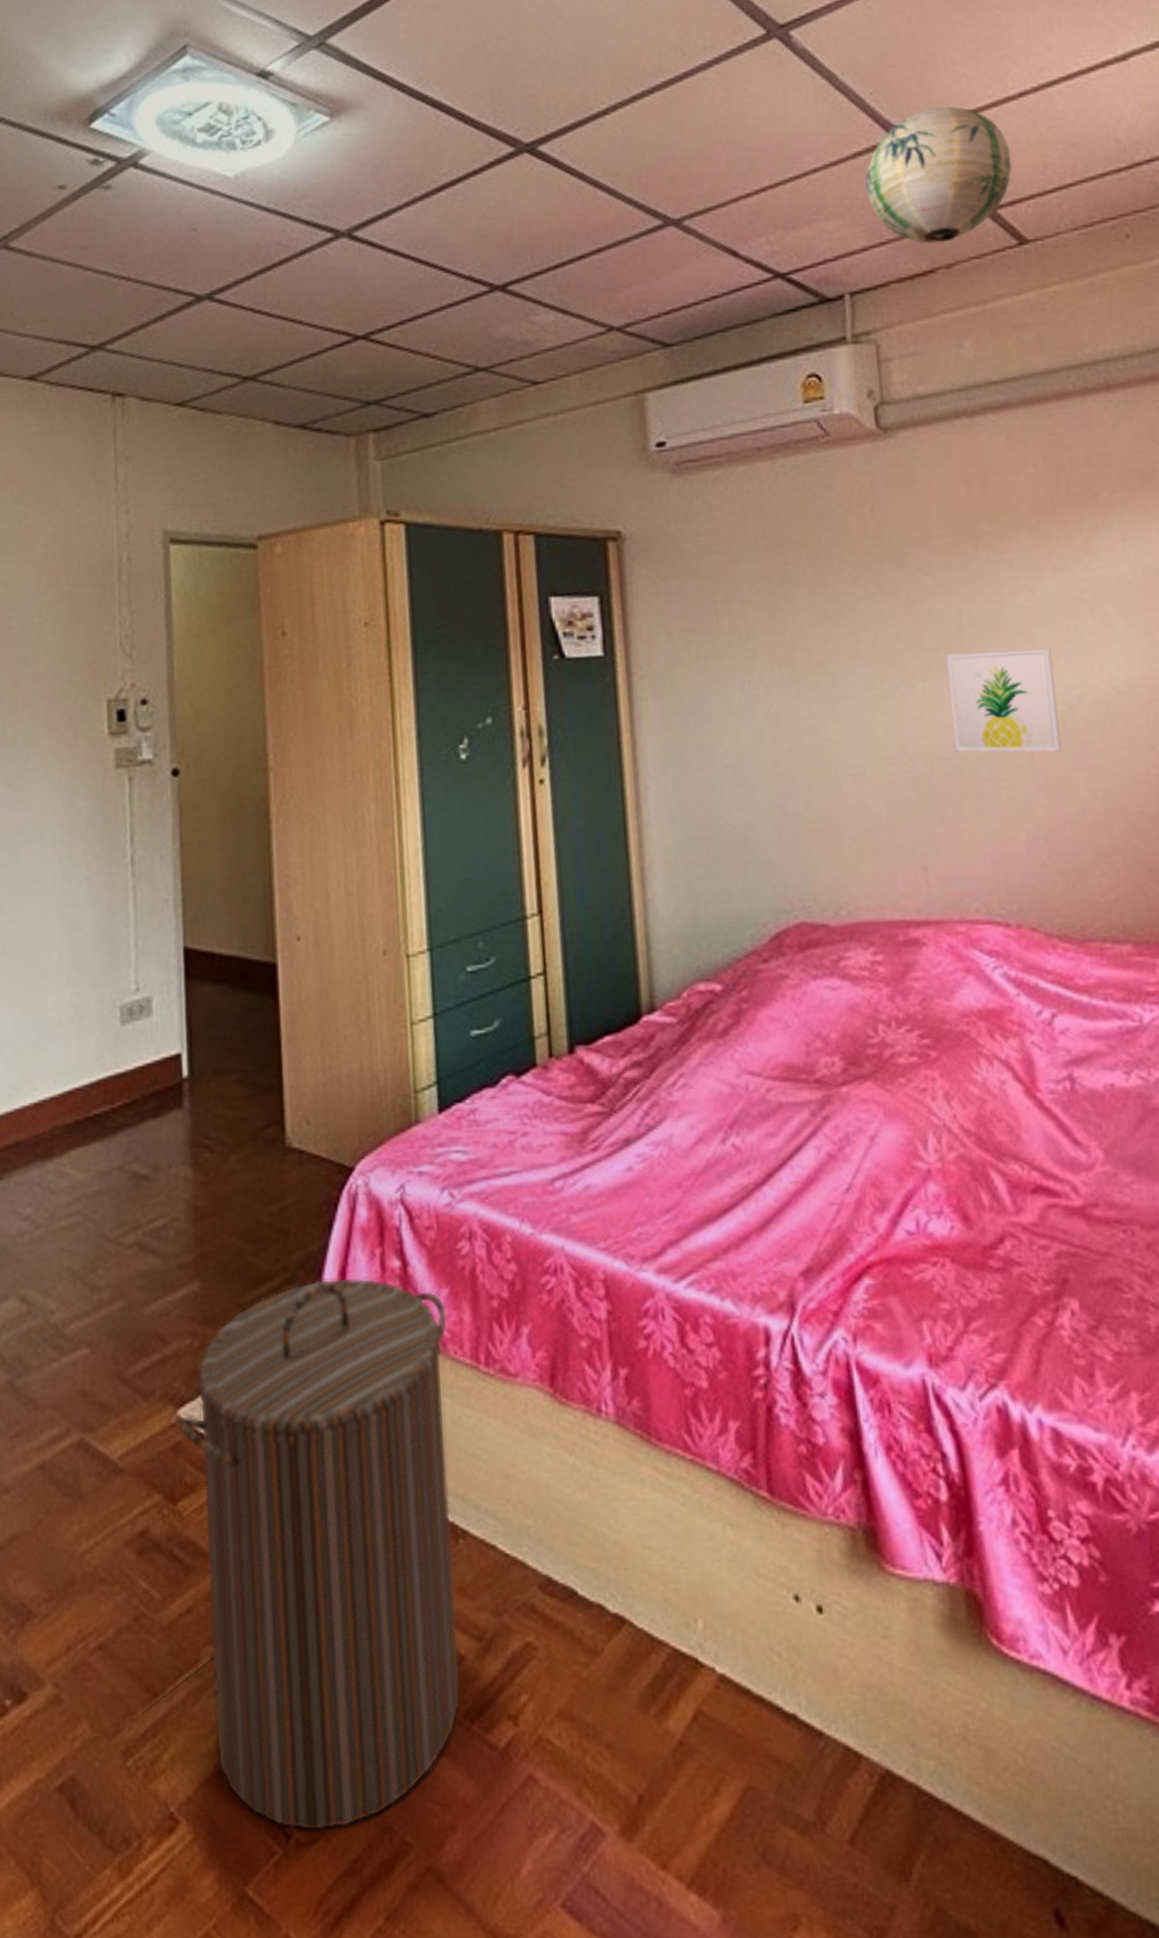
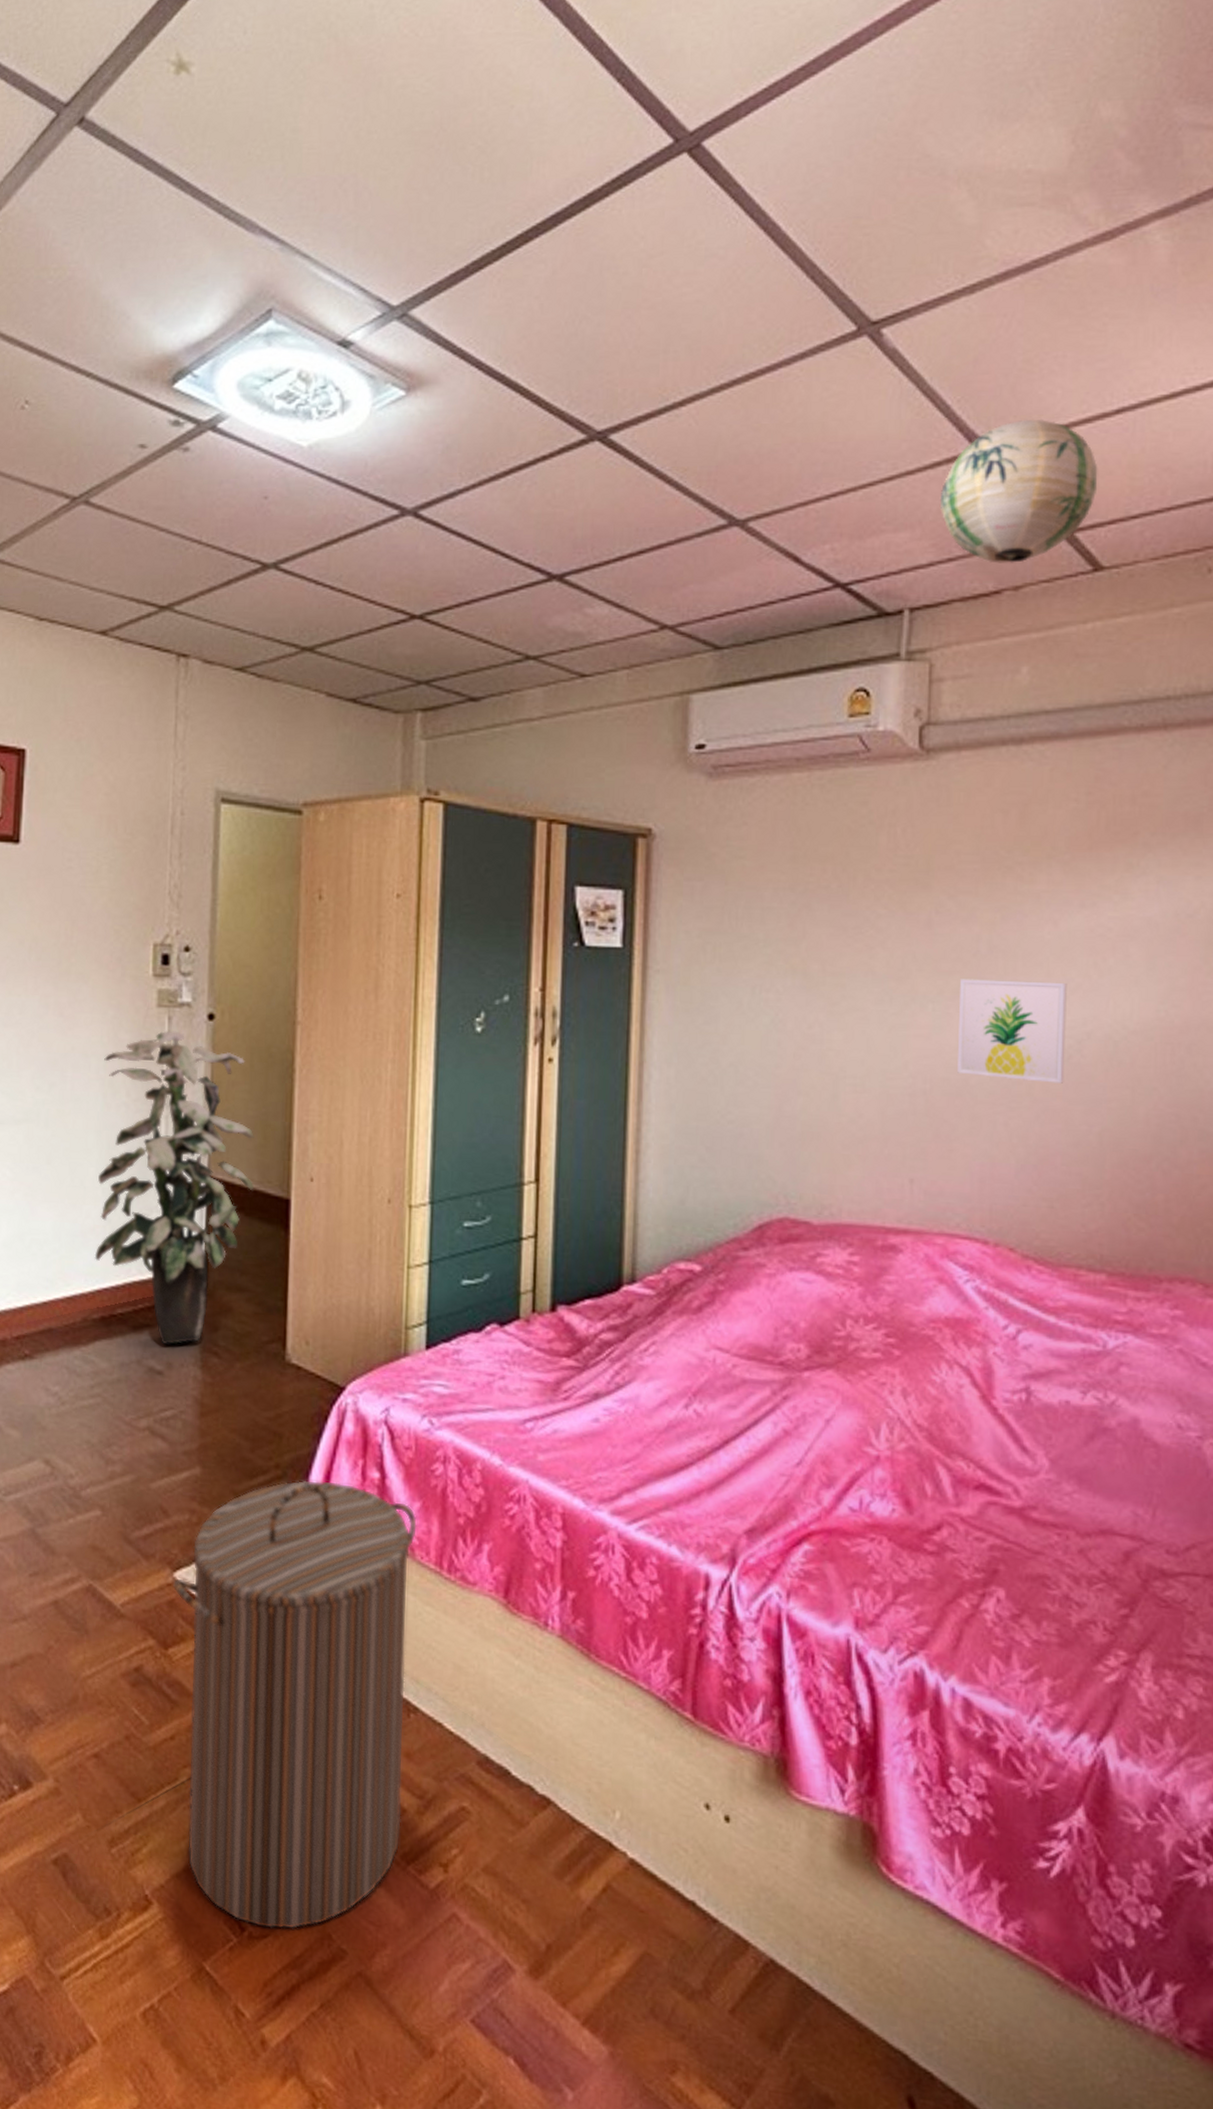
indoor plant: none [60,792,237,1144] -> present [94,1030,255,1344]

